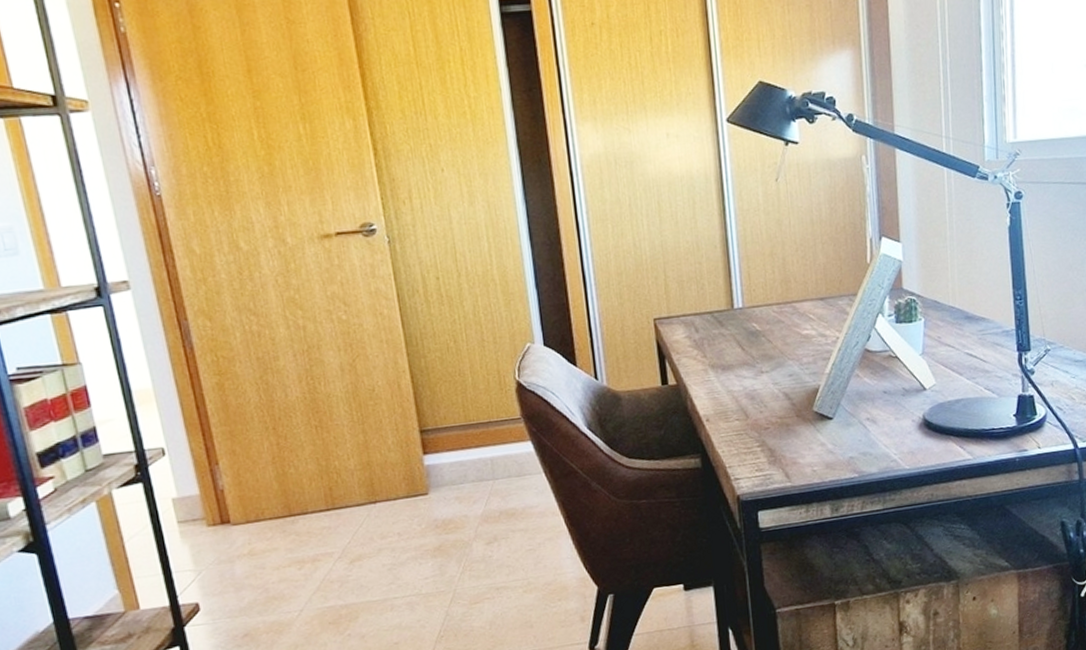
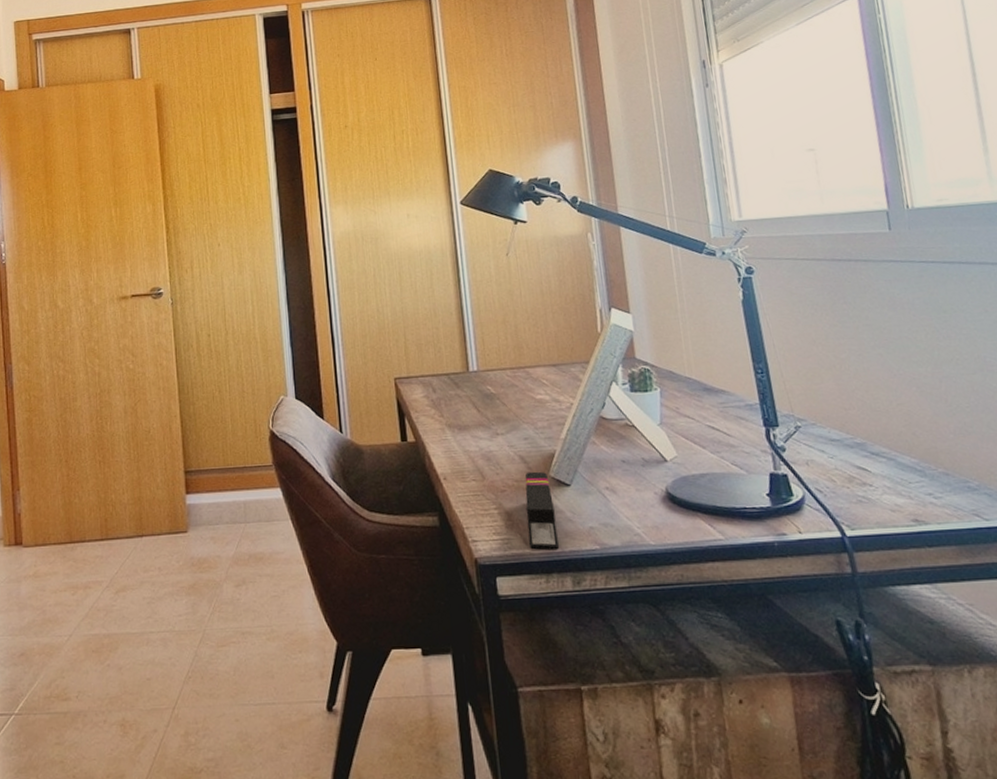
stapler: none [788,407,819,483] -> present [525,471,559,551]

